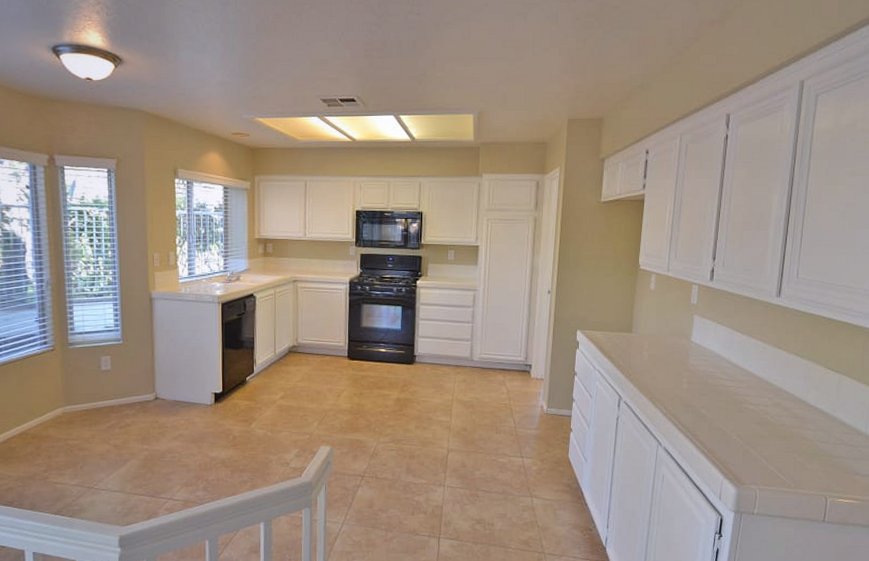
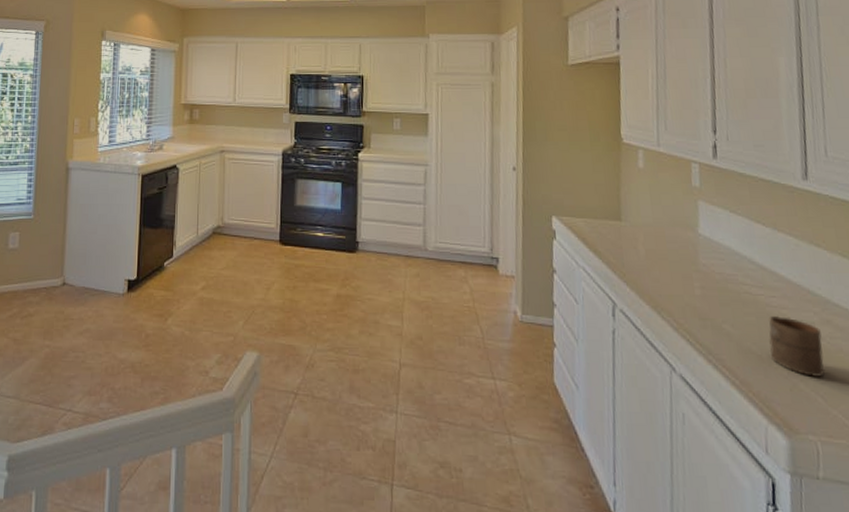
cup: none [732,401,771,445] -> present [769,315,825,378]

